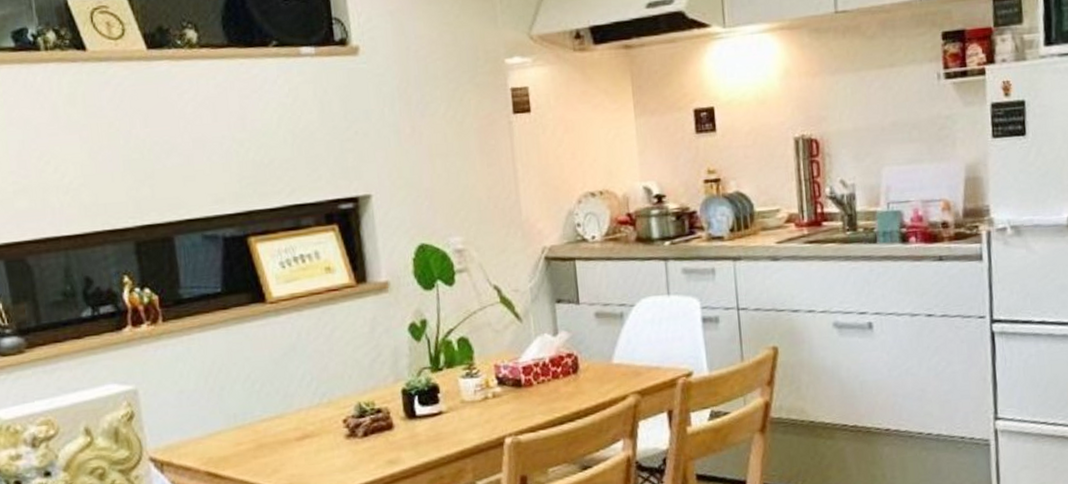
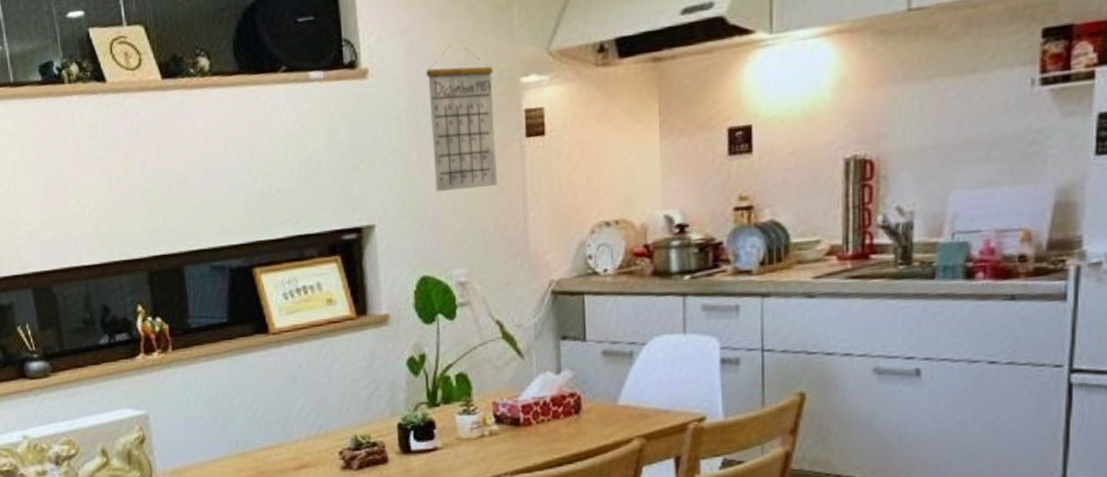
calendar: none [416,26,489,164] -> present [426,44,497,192]

